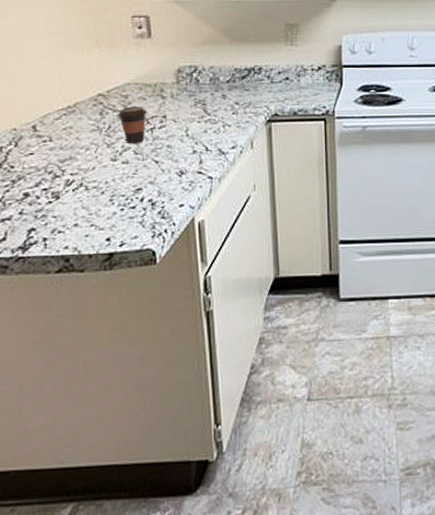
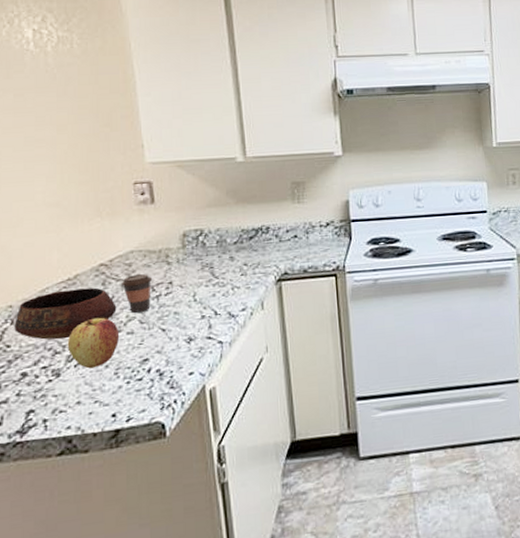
bowl: none [18,116,113,163] -> present [14,287,117,340]
apple: none [66,145,115,194] -> present [67,317,120,369]

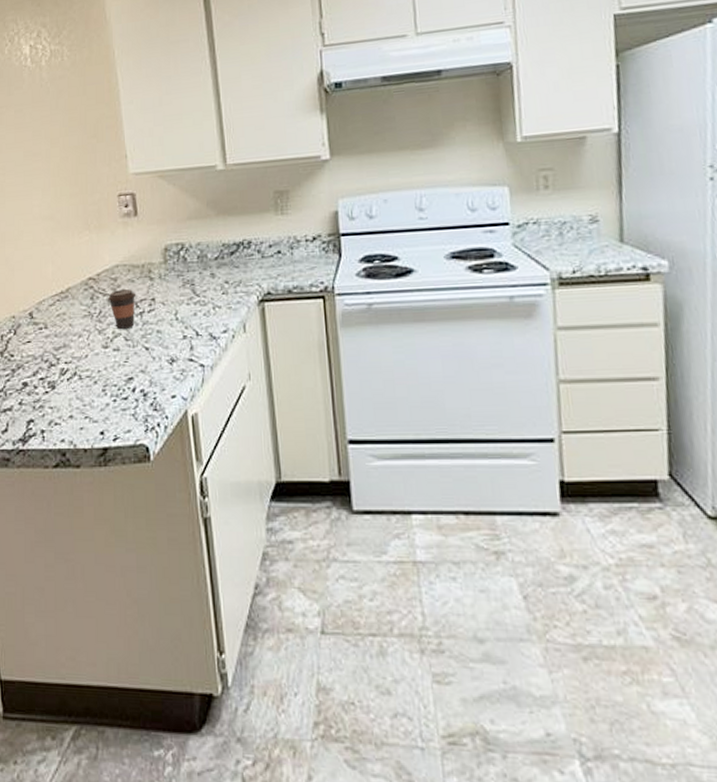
bowl: present [14,287,117,340] -> none [17,301,104,351]
apple: present [67,317,120,369] -> none [61,332,107,383]

